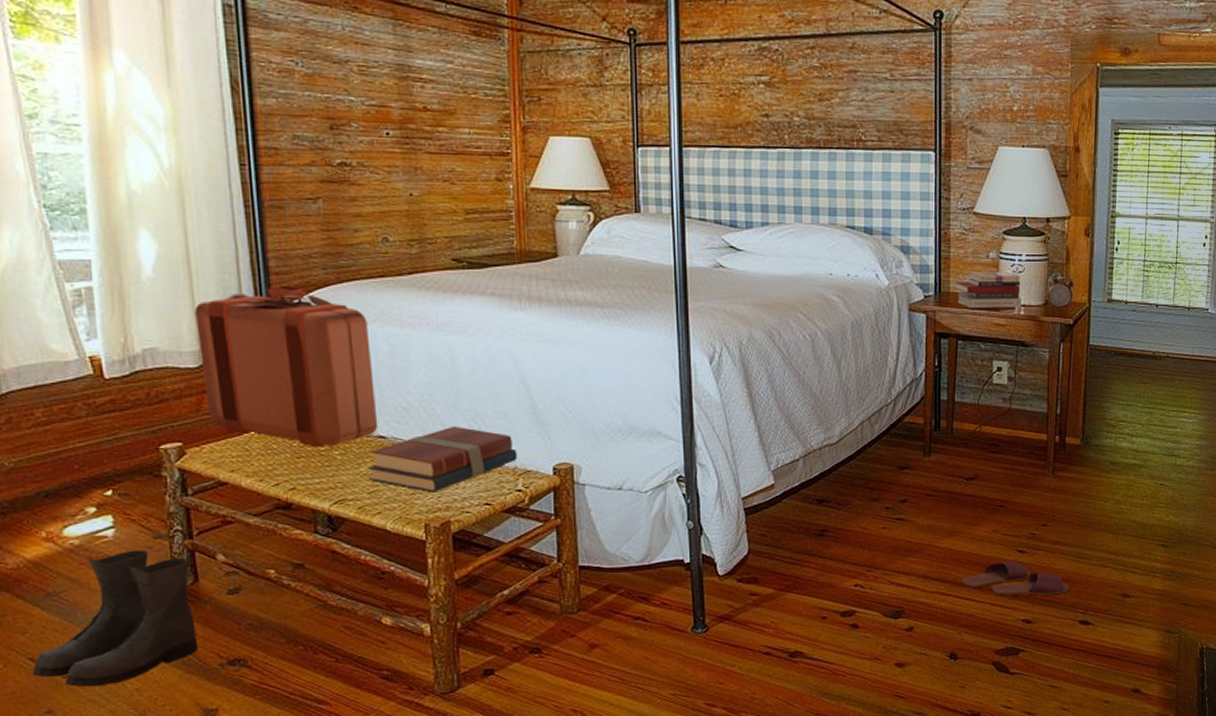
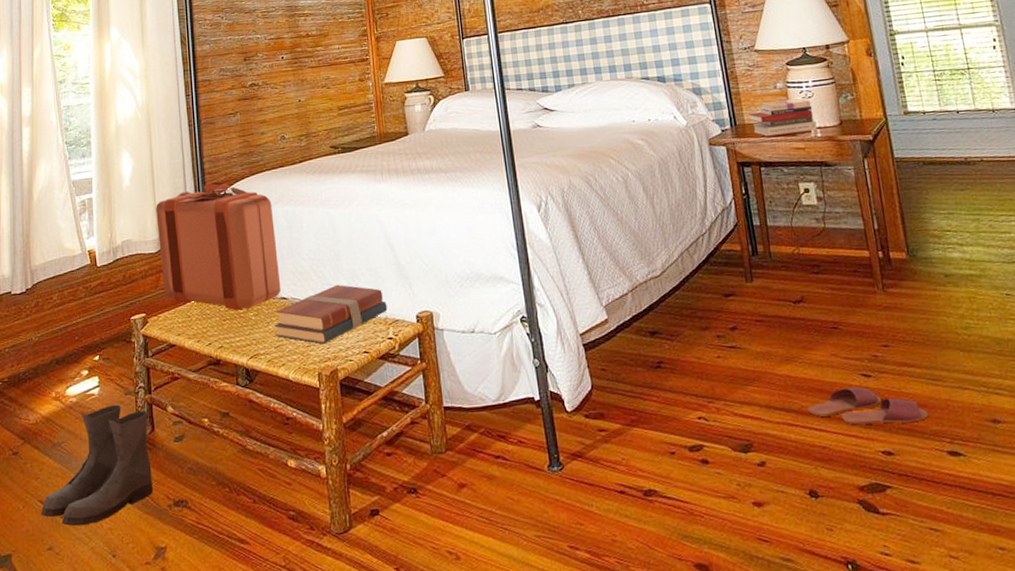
alarm clock: present [1046,273,1075,311] -> none [839,92,869,128]

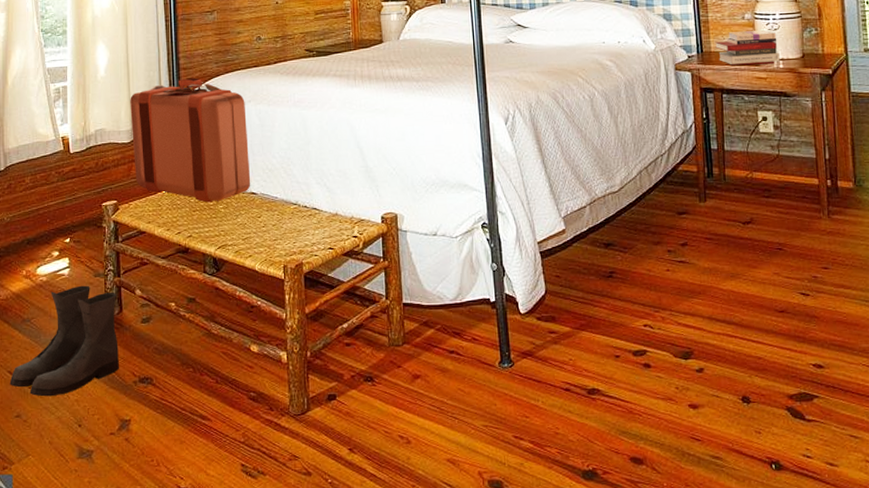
books: present [274,284,388,344] -> none [243,183,354,239]
slippers: present [807,386,929,425] -> none [746,304,859,339]

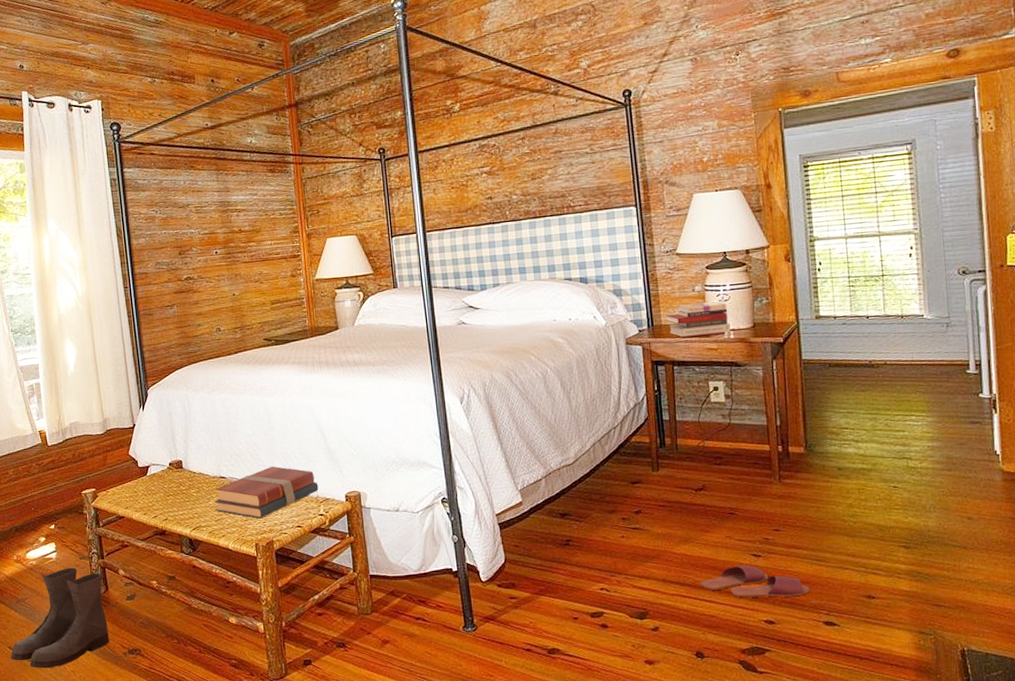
suitcase: present [130,78,251,203] -> none [100,370,220,488]
books: none [243,183,354,239] -> present [214,466,319,519]
slippers: none [746,304,859,339] -> present [699,565,810,598]

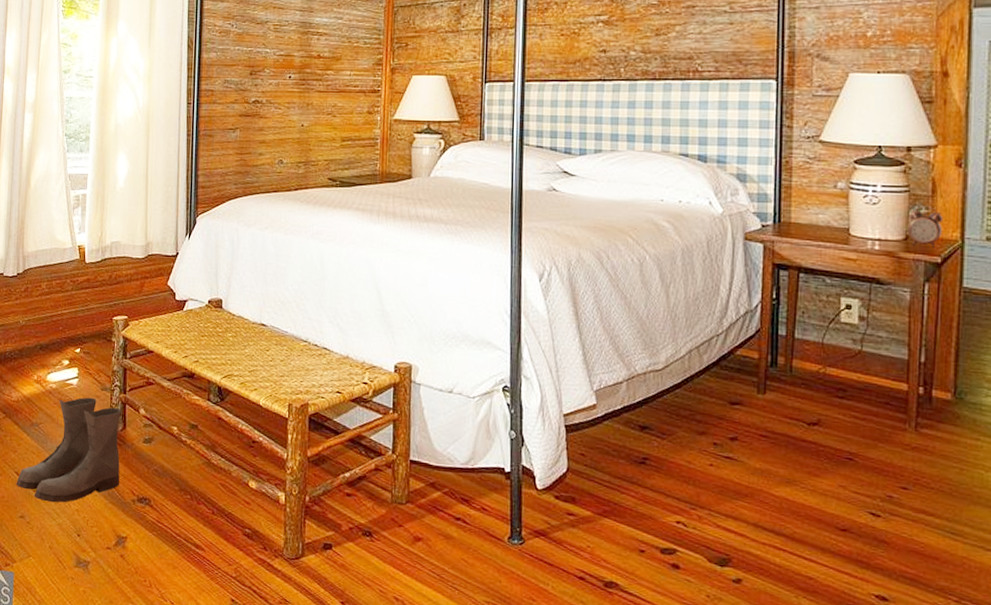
books: present [214,466,319,519] -> none [250,320,366,377]
books: present [665,301,731,338] -> none [796,202,876,245]
slippers: present [699,565,810,598] -> none [799,522,938,573]
alarm clock: none [754,297,782,331] -> present [907,206,944,248]

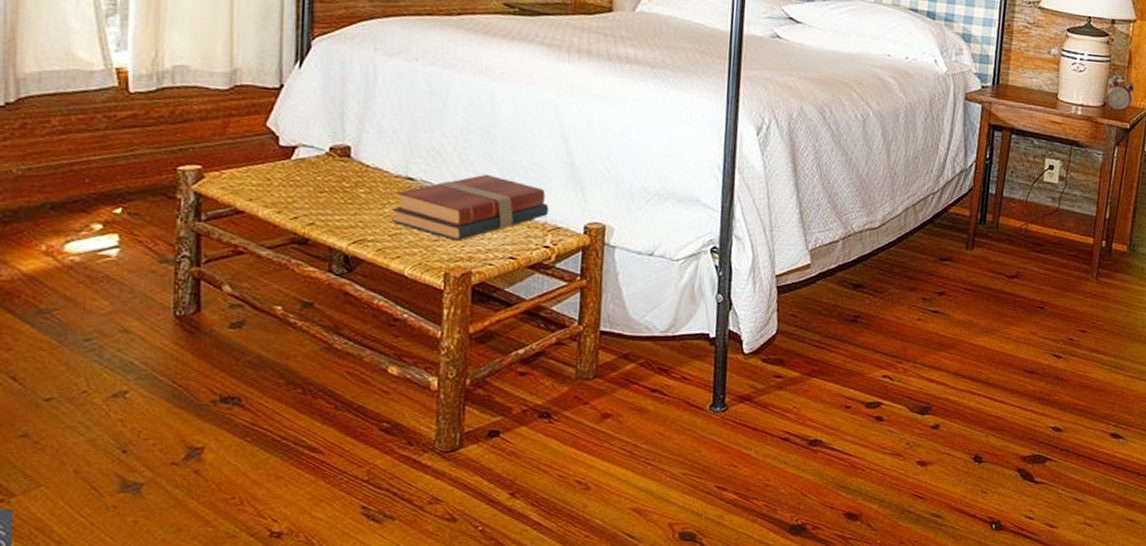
boot: present [16,397,121,503] -> none [12,272,193,413]
books: none [250,320,366,377] -> present [391,174,549,241]

